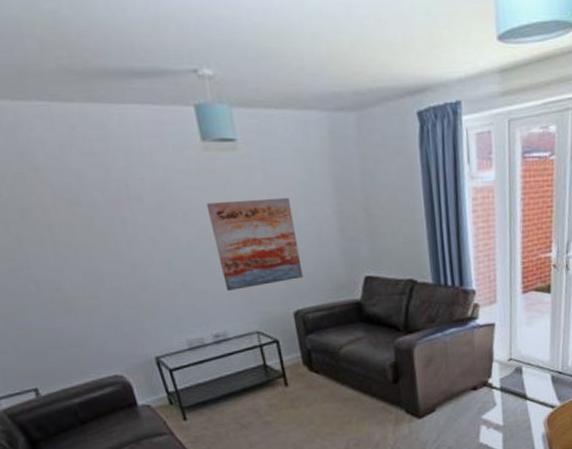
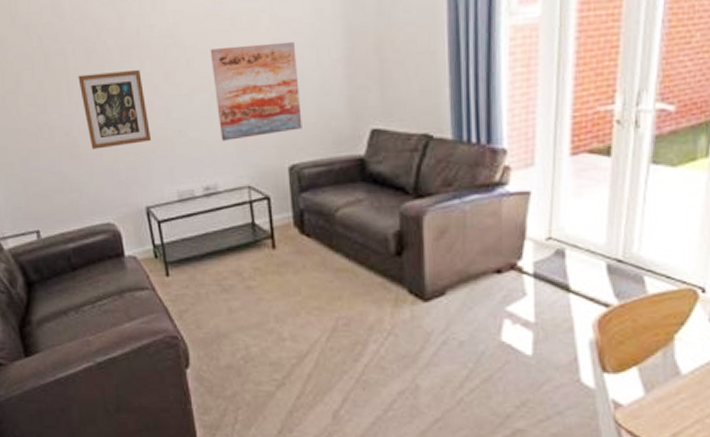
wall art: none [63,223,155,304] -> present [78,70,152,149]

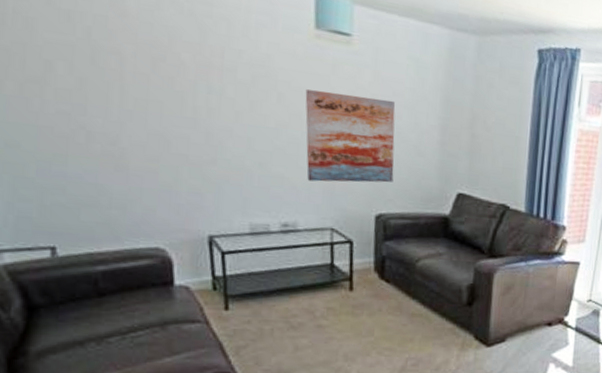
wall art: present [78,70,152,149] -> none [136,81,226,169]

